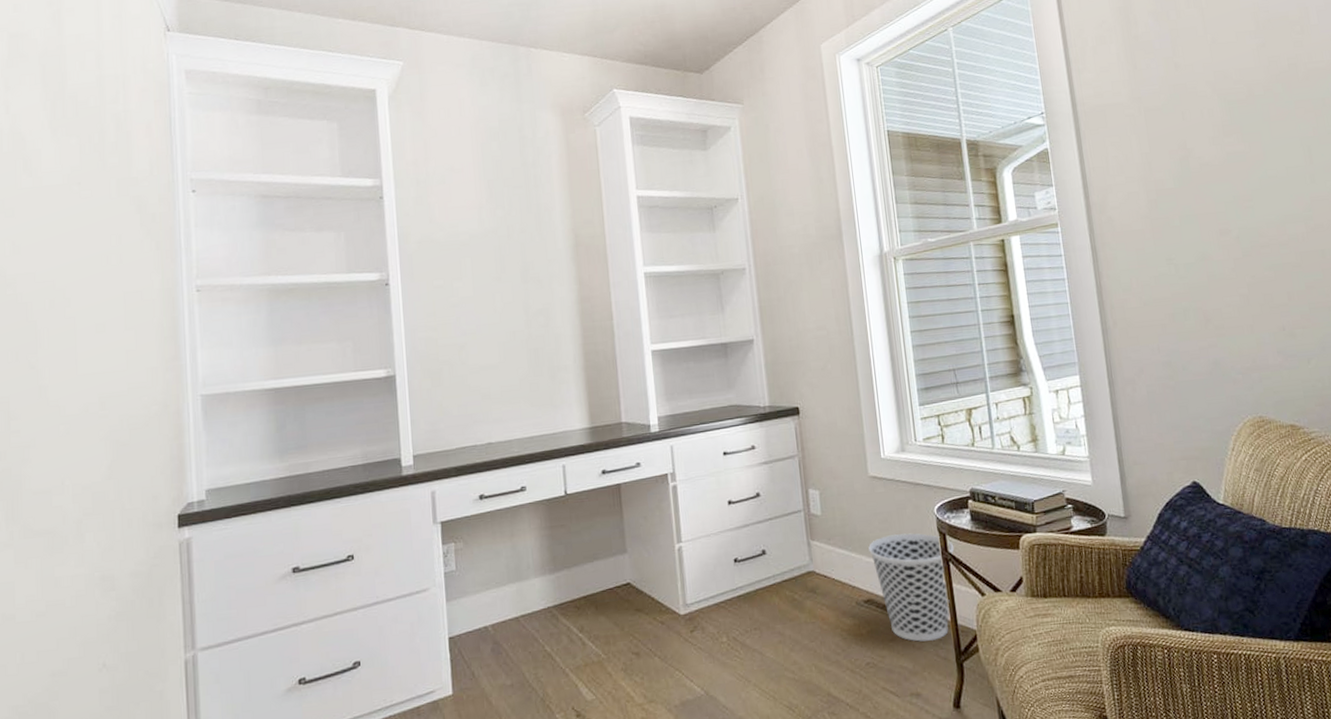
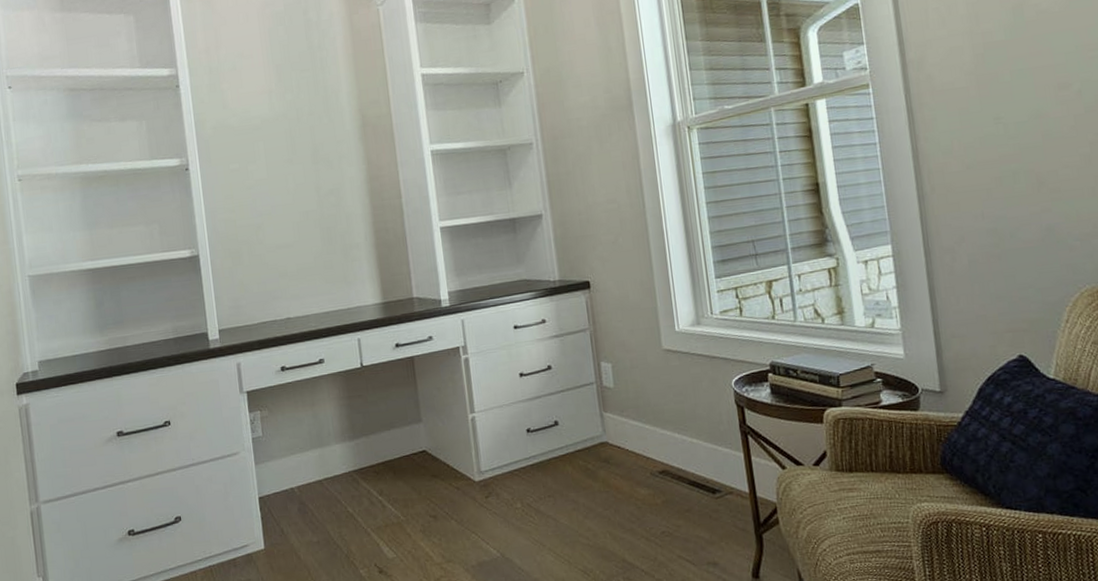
wastebasket: present [868,533,955,642] -> none [663,406,754,513]

